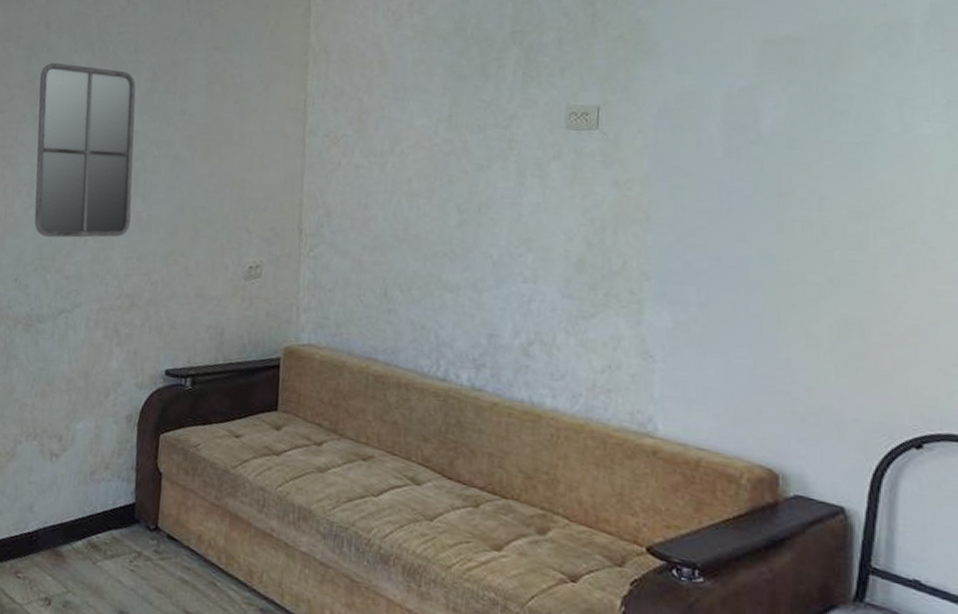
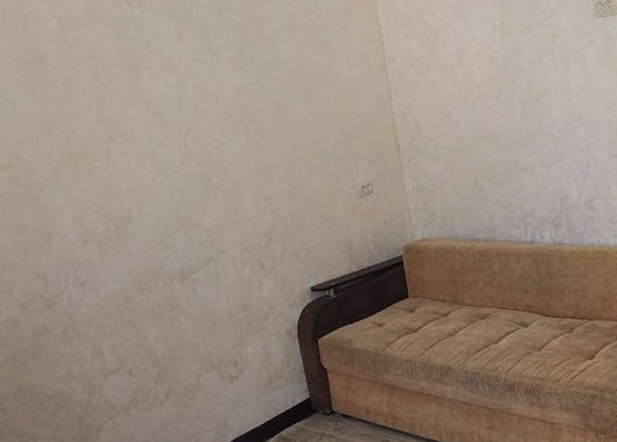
home mirror: present [34,62,136,238] -> none [134,33,252,199]

